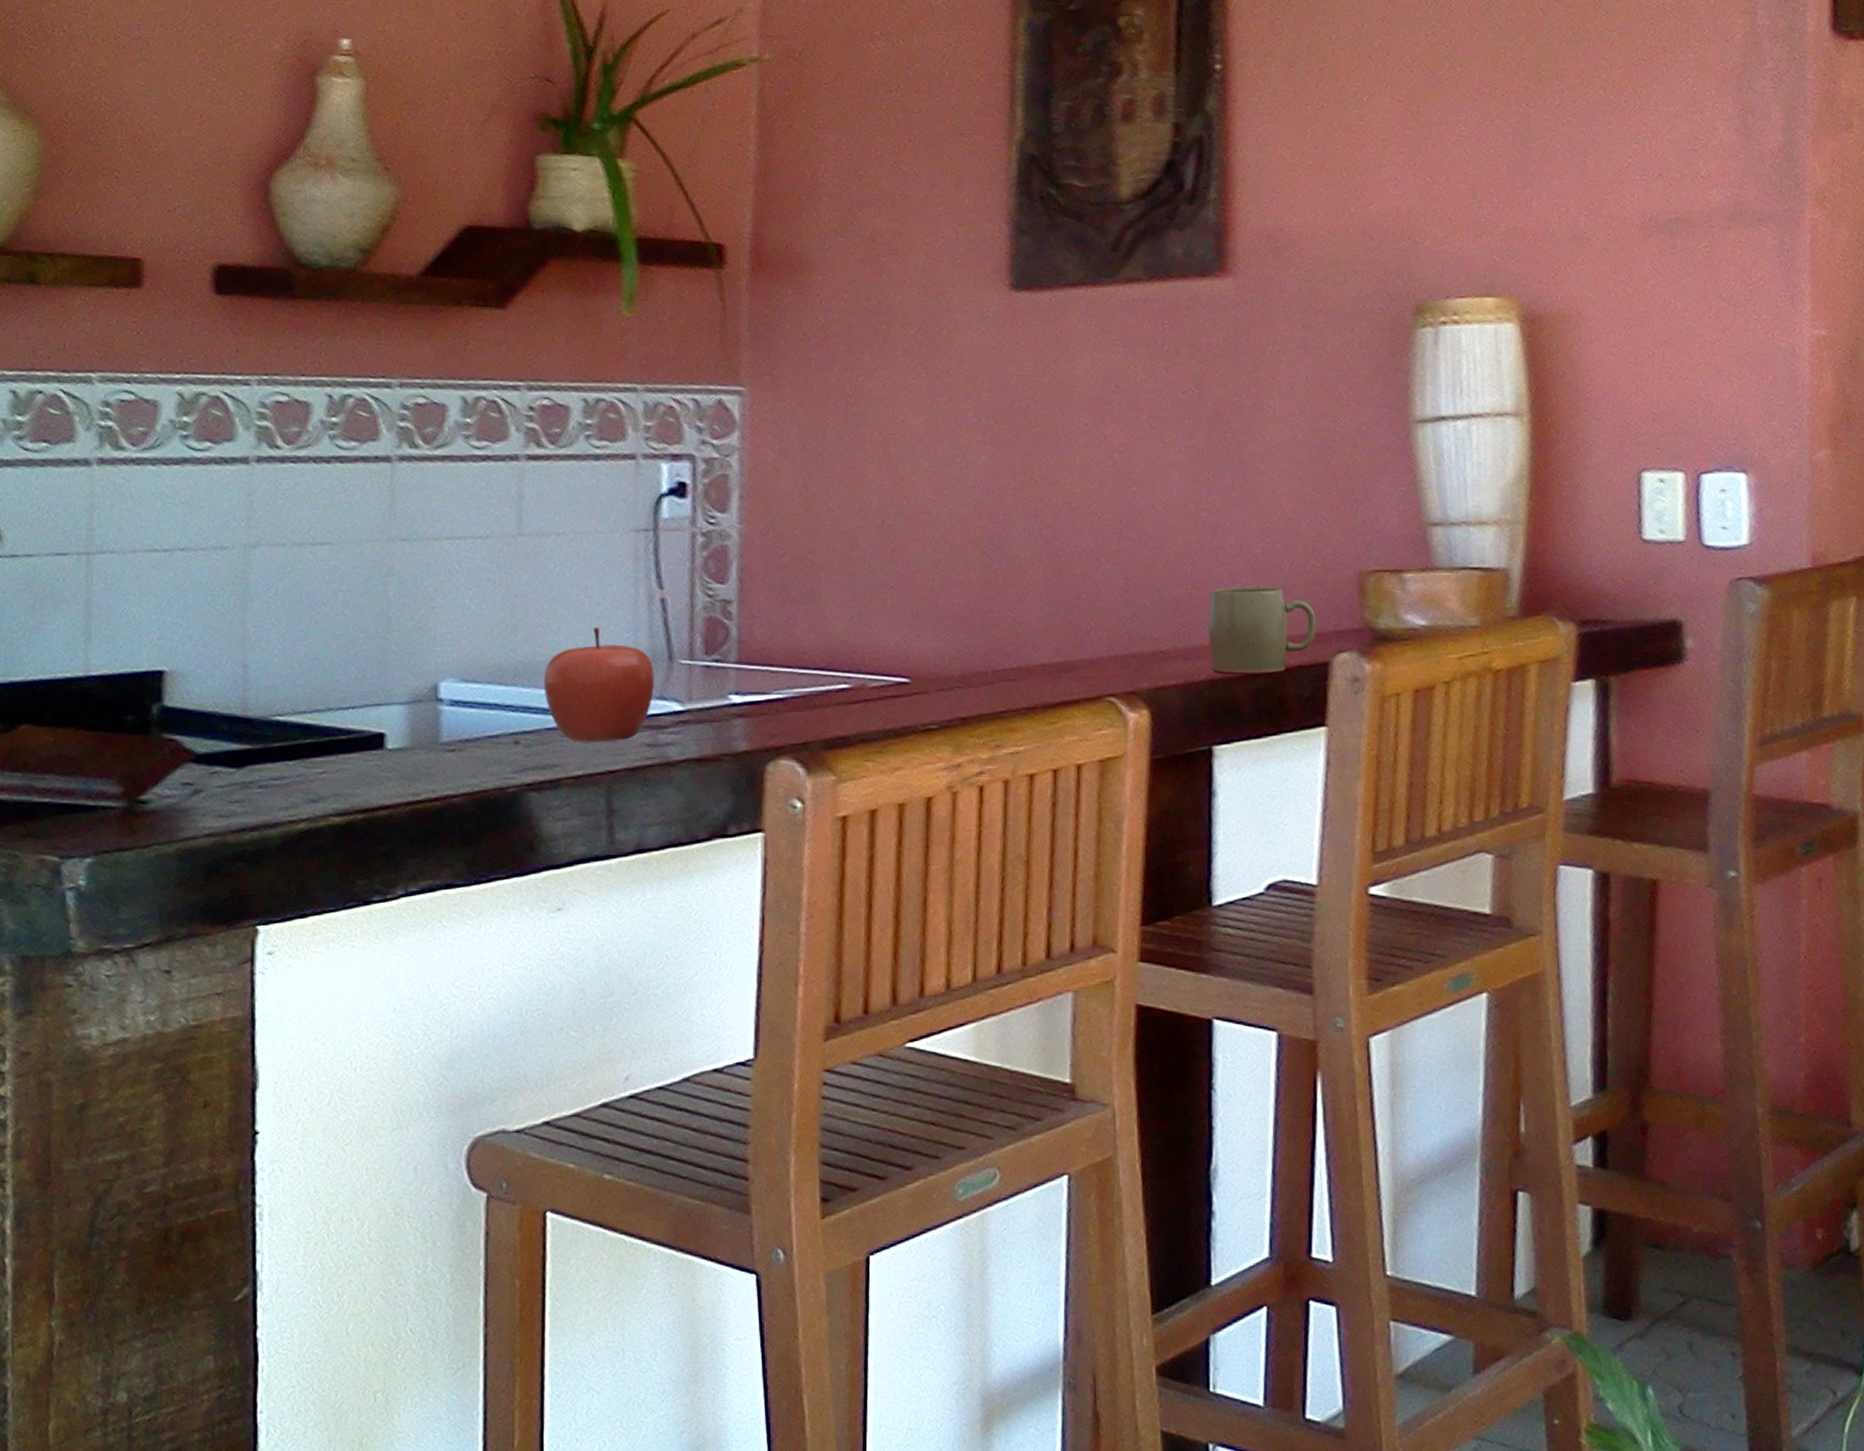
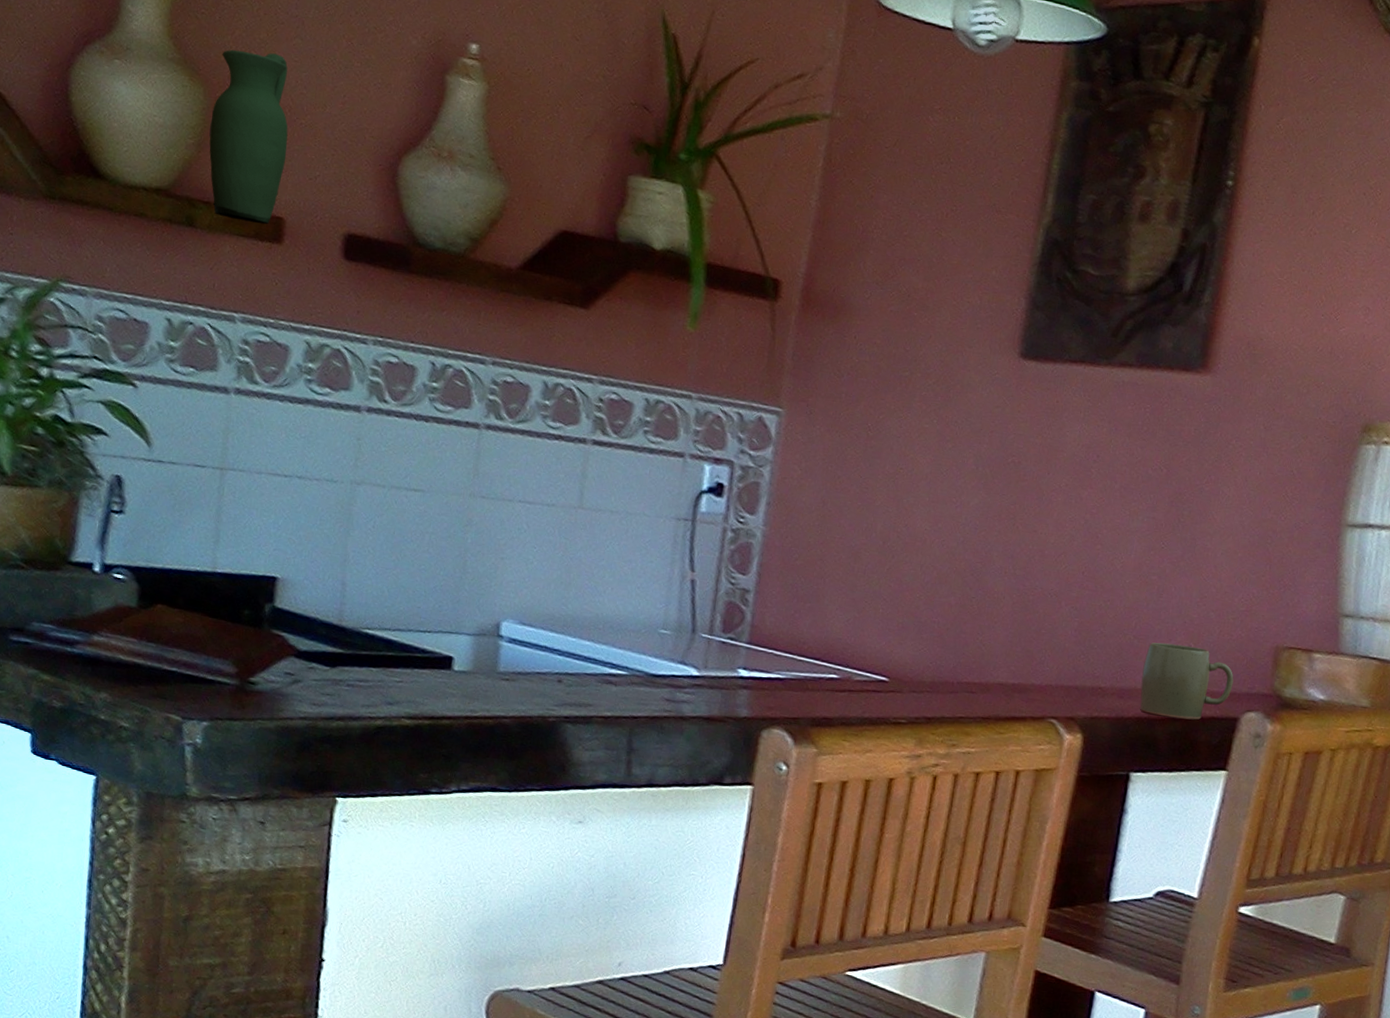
ceramic jug: none [48,81,140,269] -> present [209,49,288,225]
fruit: present [543,627,654,744] -> none [586,595,679,694]

